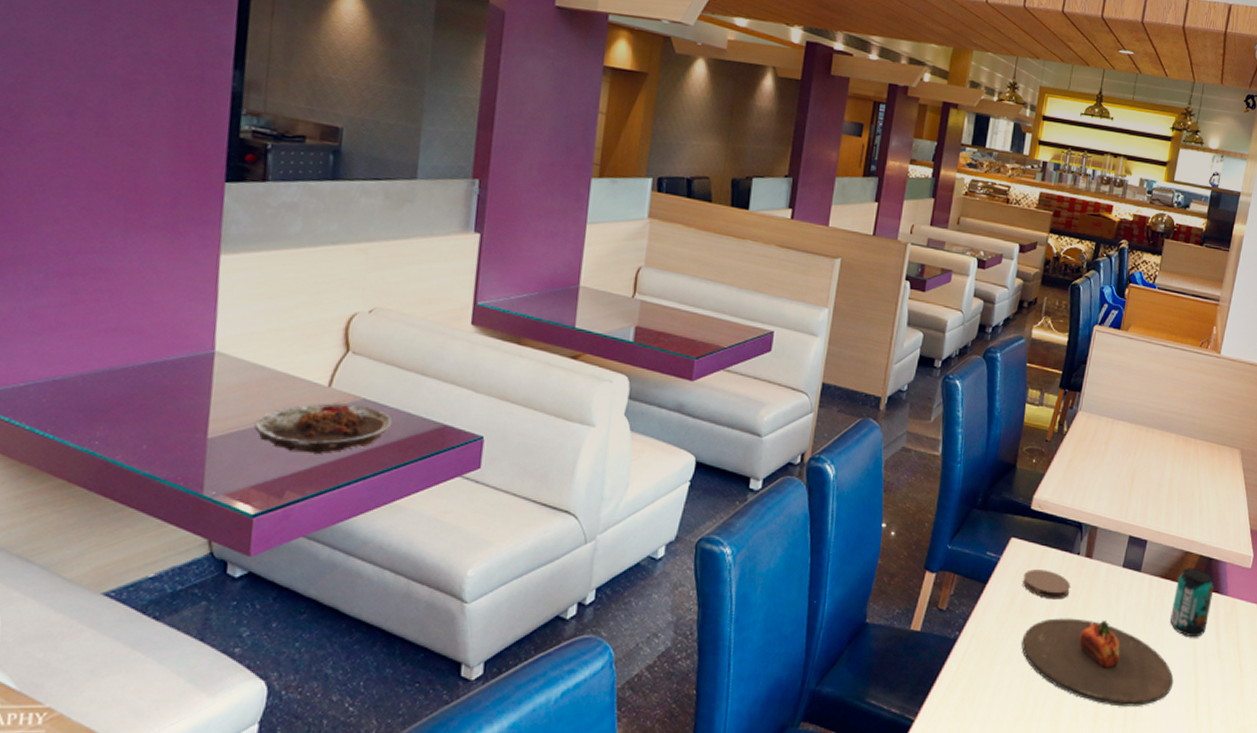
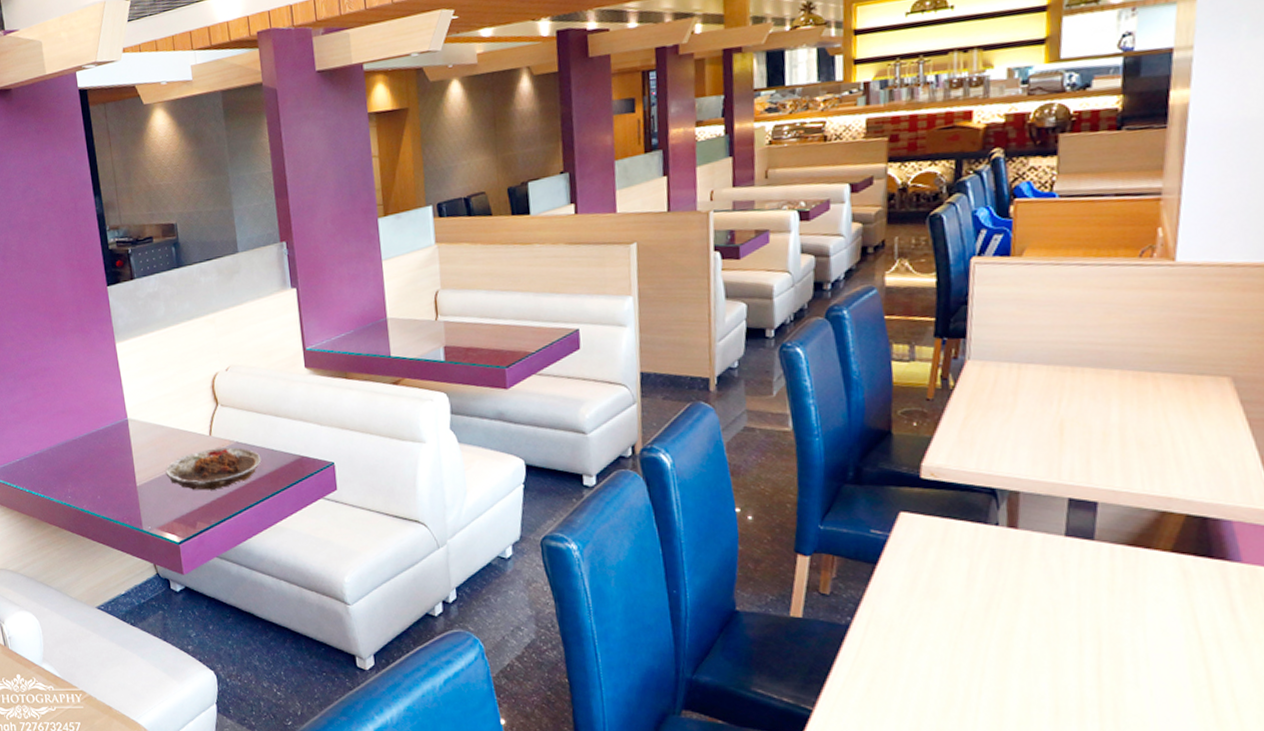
plate: present [1021,618,1174,707] -> none [935,598,1170,699]
coaster: present [1023,569,1070,600] -> none [924,545,992,578]
beverage can: present [1169,568,1214,638] -> none [1150,530,1217,616]

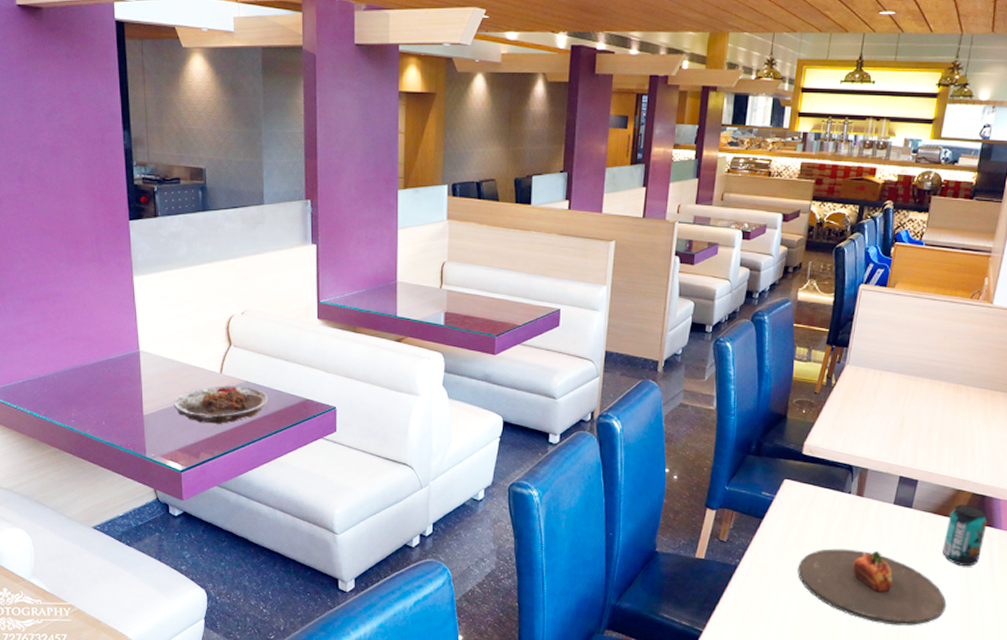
plate: none [935,598,1170,699] -> present [798,549,947,626]
beverage can: none [1150,530,1217,616] -> present [942,504,987,567]

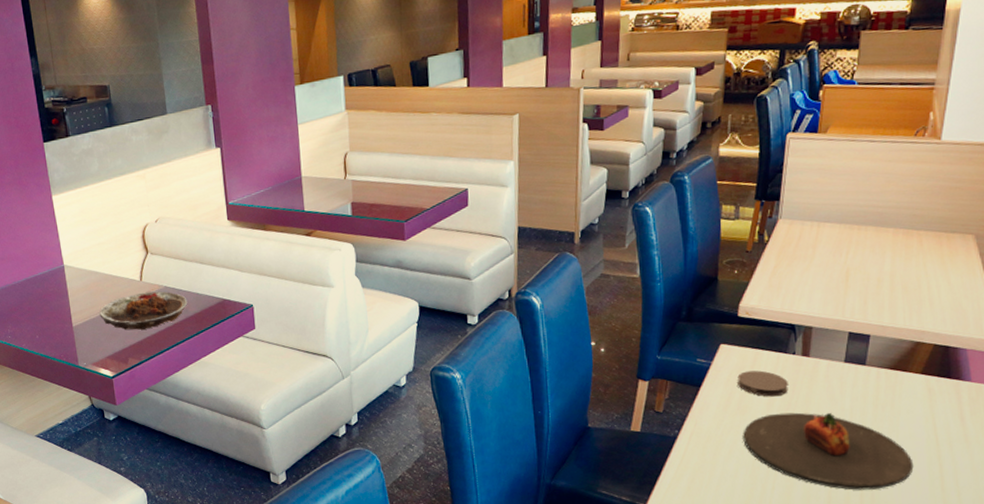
coaster: none [797,507,842,533] -> present [737,370,788,397]
beverage can: present [942,504,987,567] -> none [903,357,954,424]

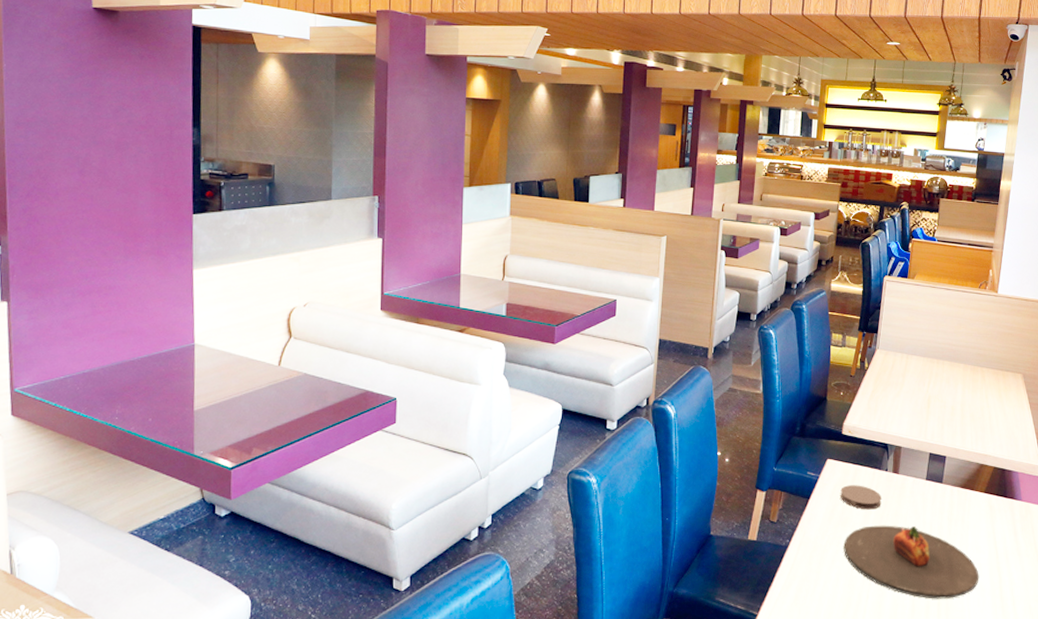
plate: present [99,291,188,330] -> none [227,378,327,418]

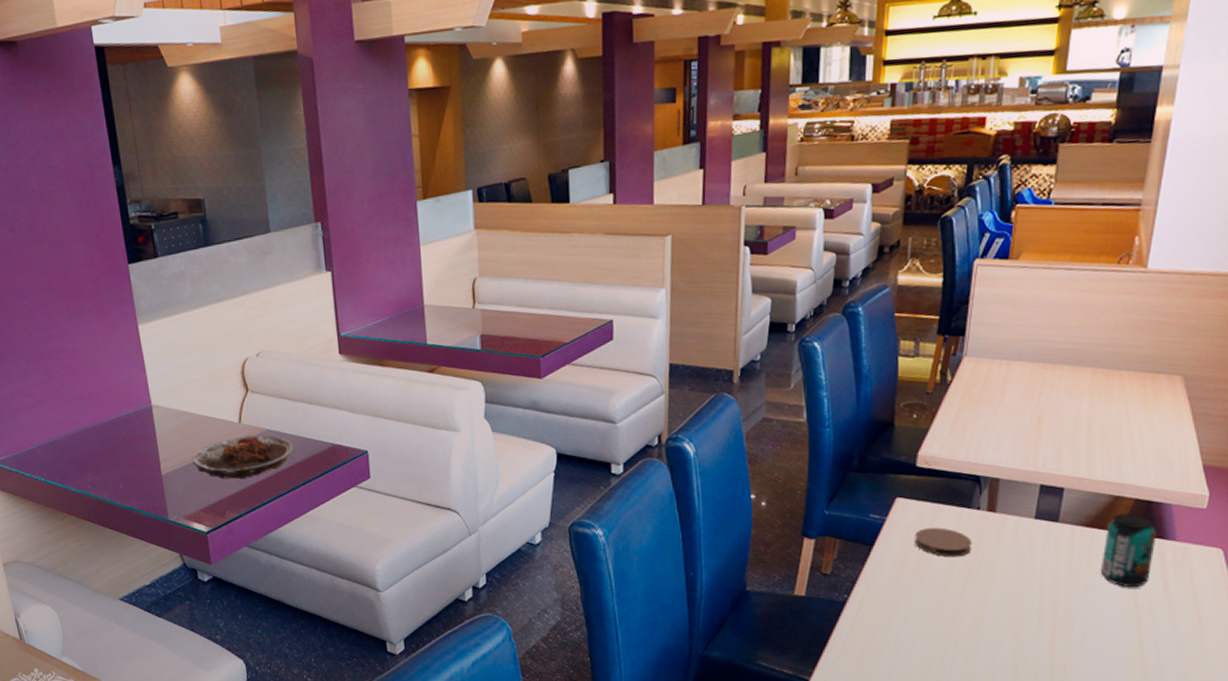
plate: none [227,378,327,418] -> present [192,435,293,479]
plate: present [843,525,979,599] -> none [920,575,1110,662]
beverage can: none [971,478,1009,538] -> present [1100,513,1157,588]

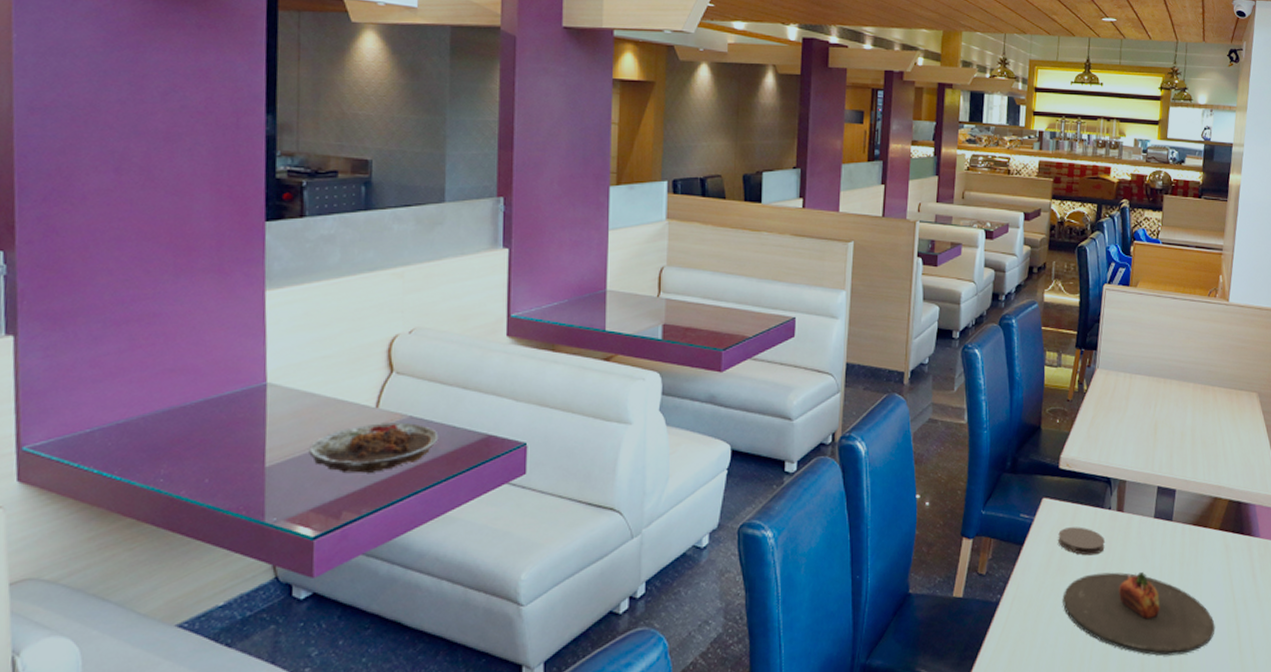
plate: none [920,575,1110,662] -> present [1063,572,1215,656]
beverage can: present [1100,513,1157,588] -> none [1205,513,1246,582]

